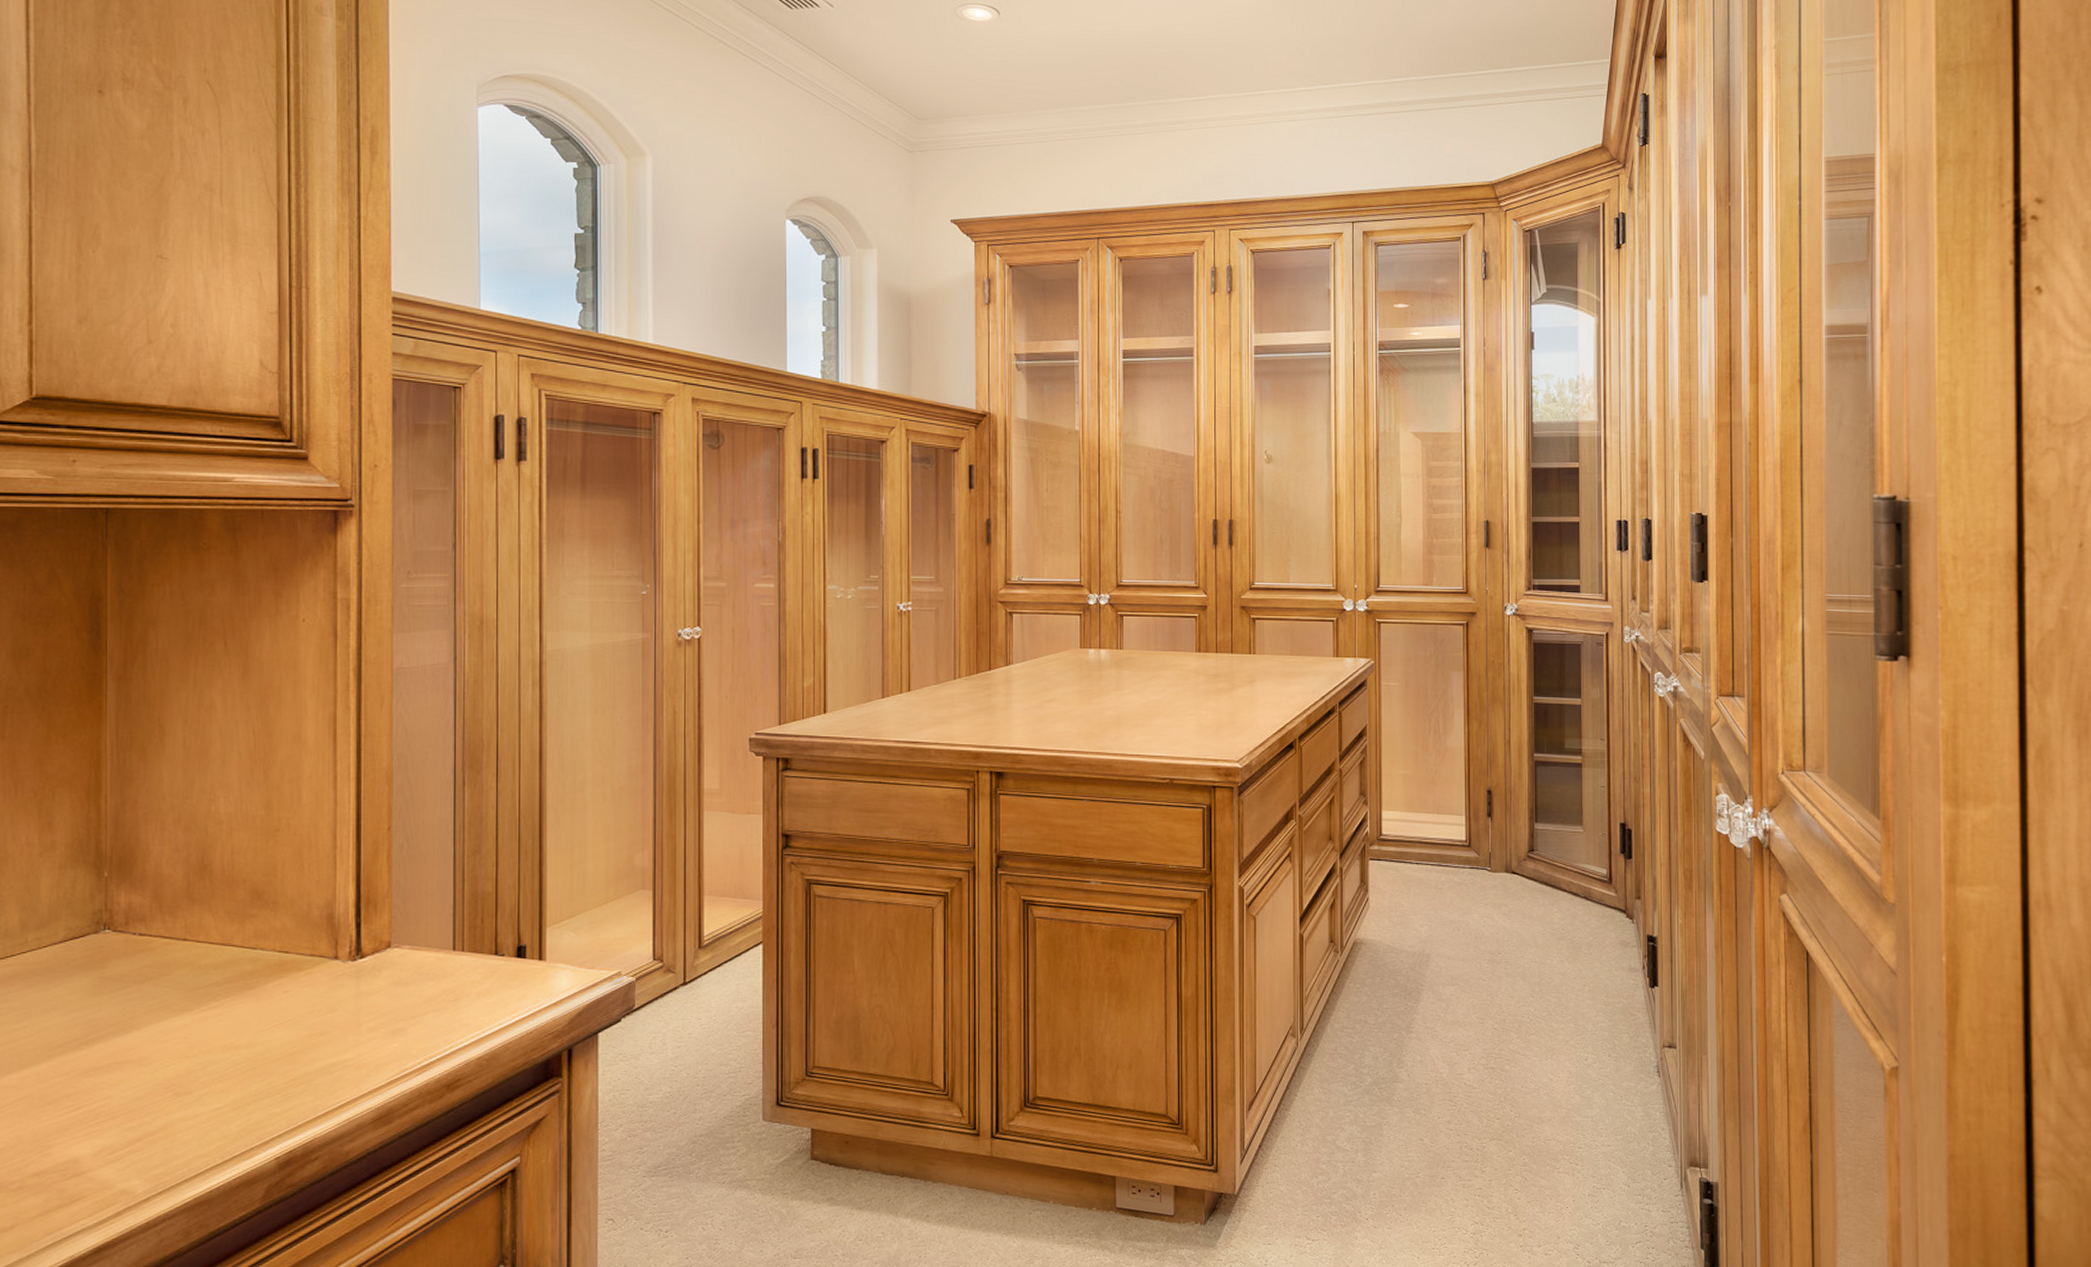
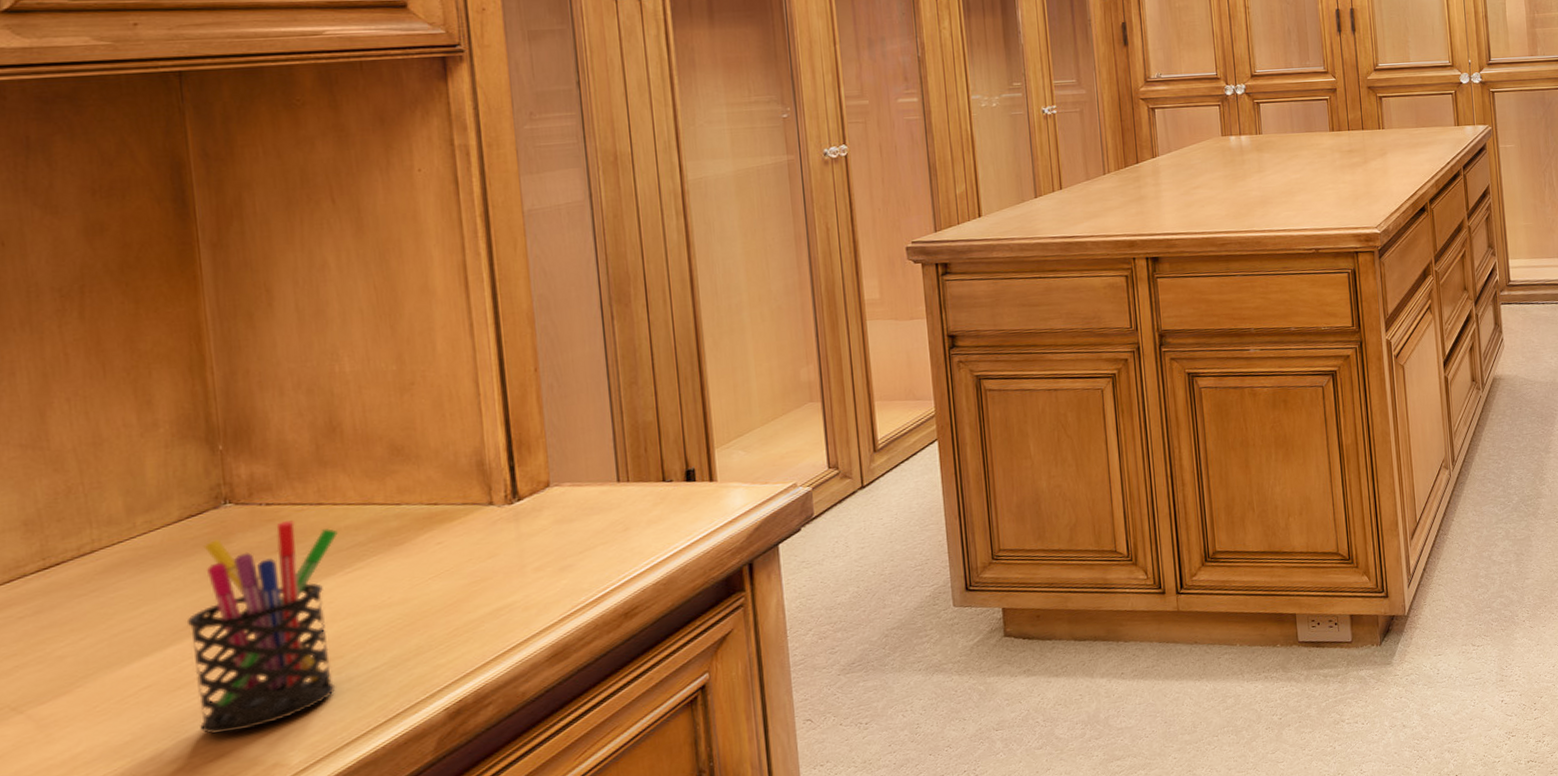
pen holder: none [60,952,198,1154] -> present [186,520,338,734]

